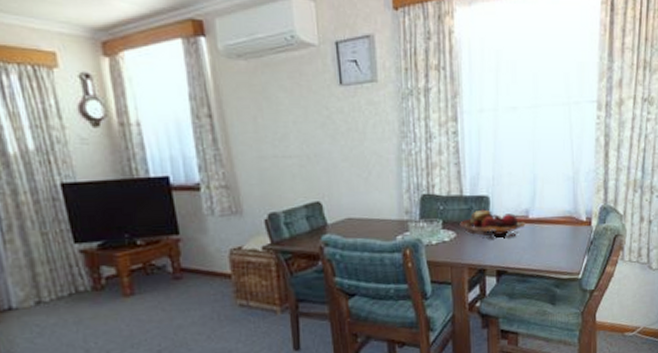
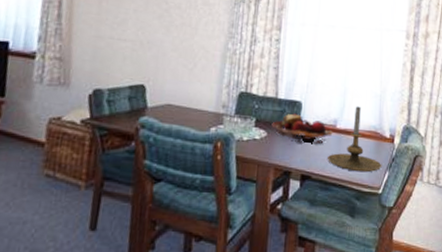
candle holder: none [522,192,580,260] -> present [328,106,382,173]

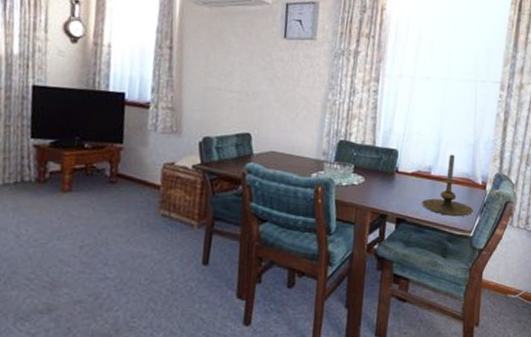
fruit basket: present [271,113,333,145] -> none [369,161,428,190]

